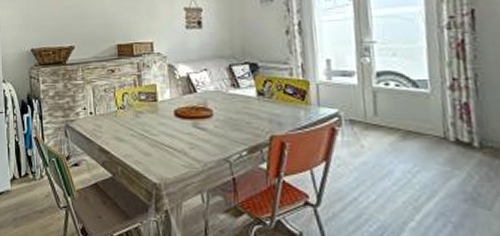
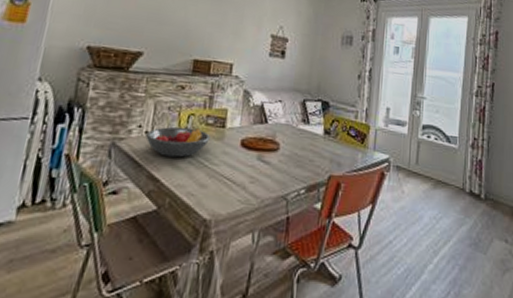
fruit bowl: none [90,104,145,132] -> present [144,126,210,158]

